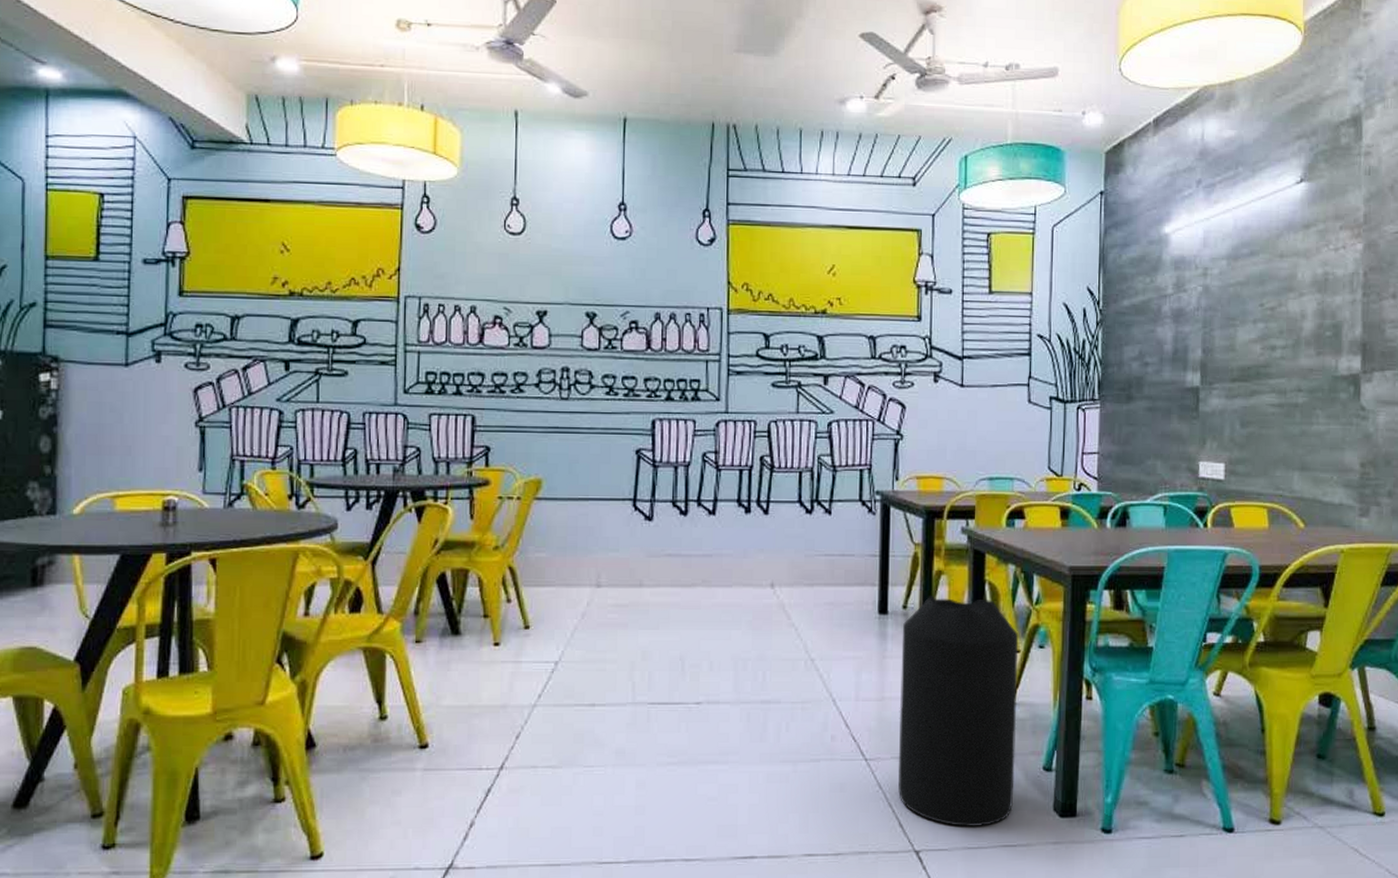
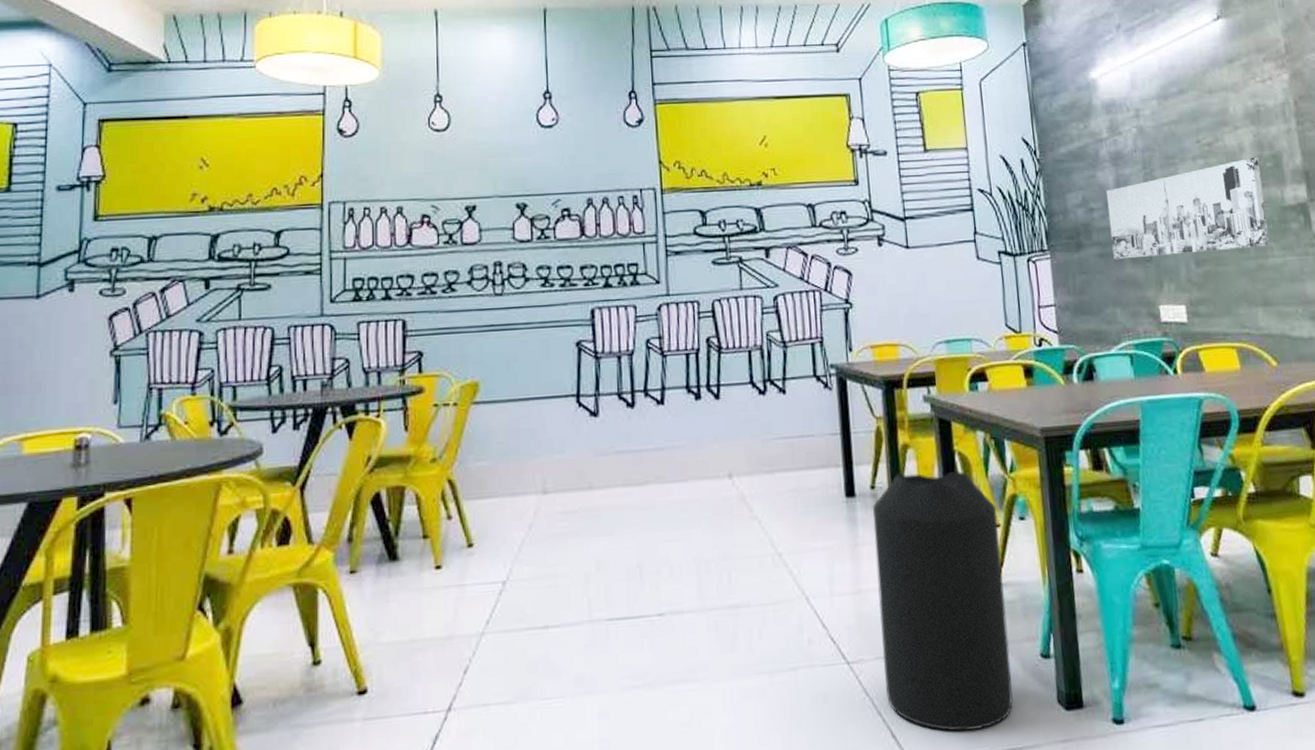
wall art: none [1161,325,1319,415] -> present [1106,157,1270,260]

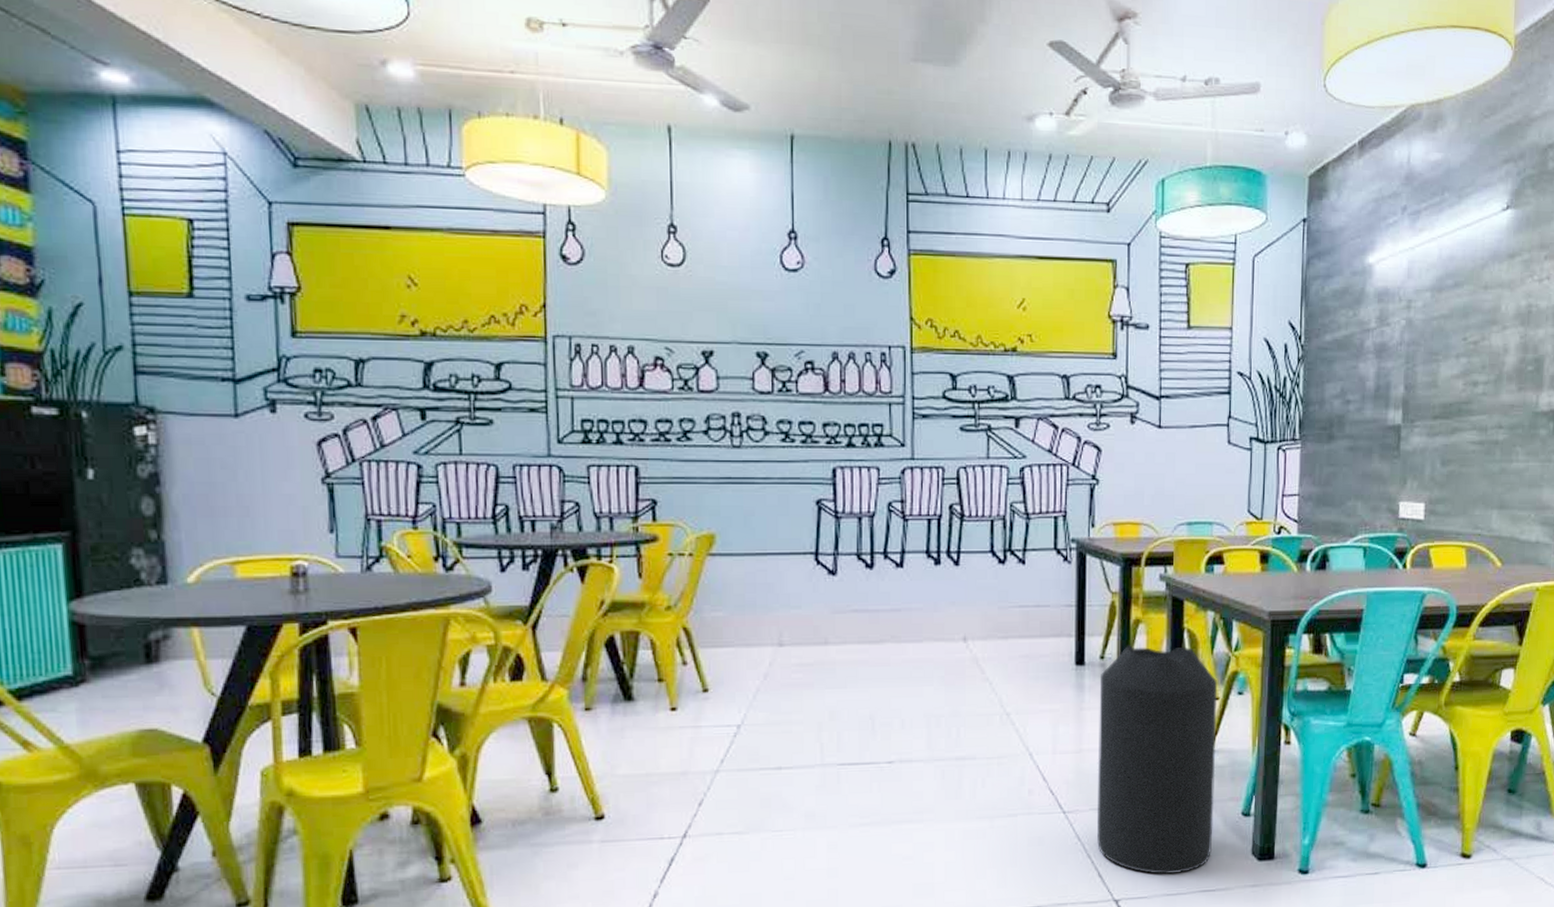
wall art: present [1106,157,1270,260] -> none [1362,359,1521,454]

